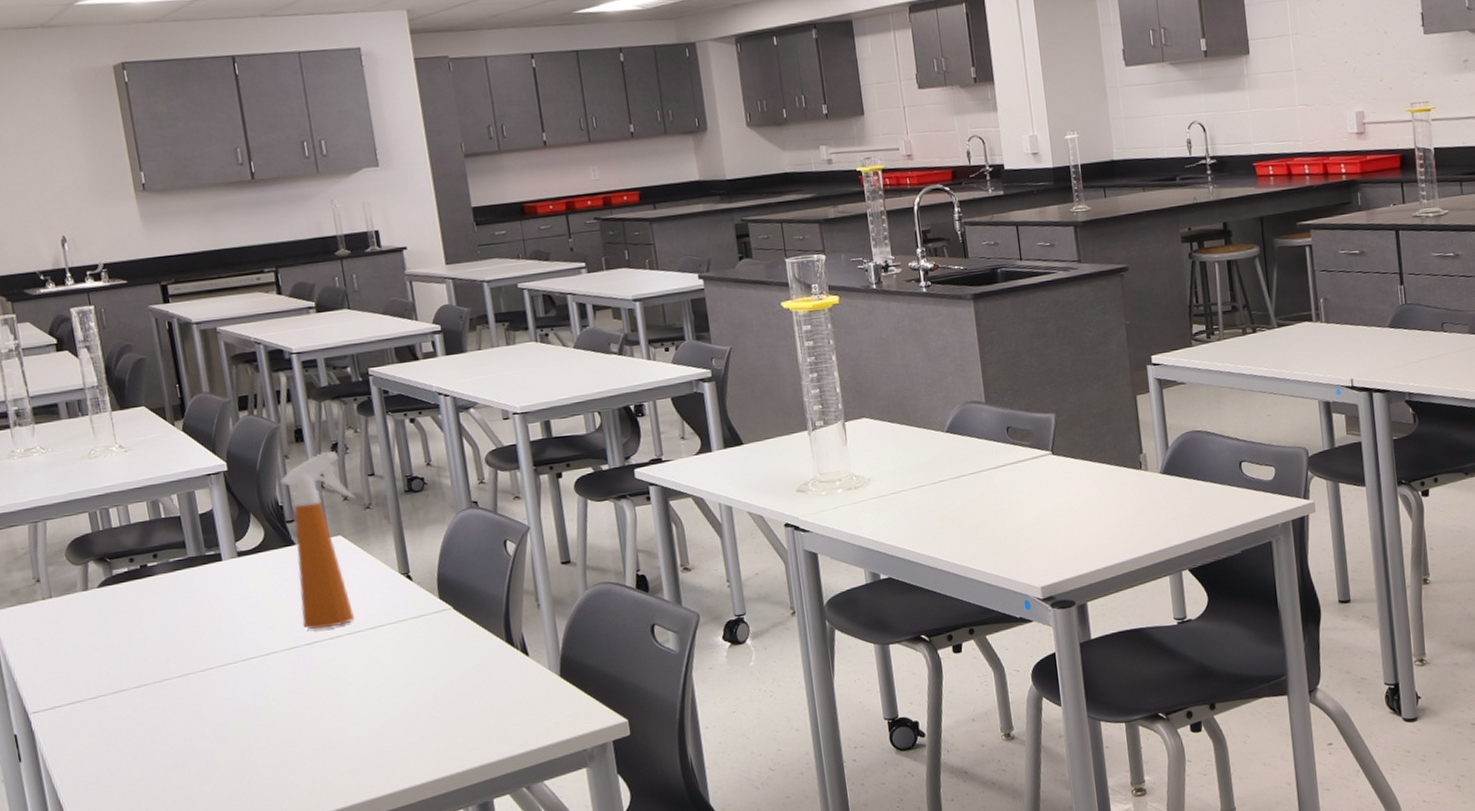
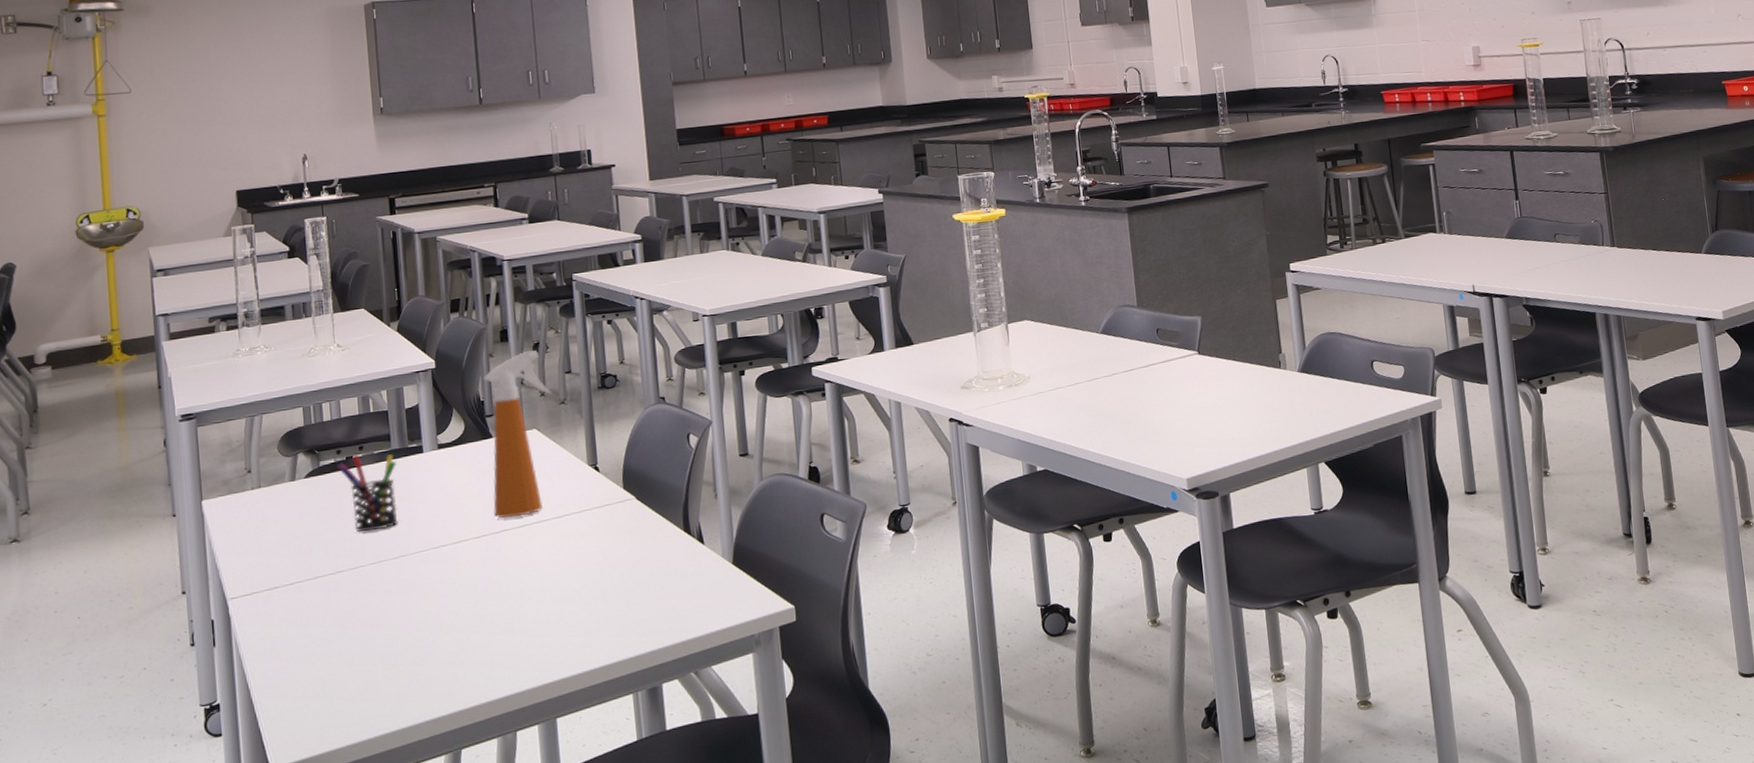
pen holder: none [131,562,202,645] -> present [337,454,398,533]

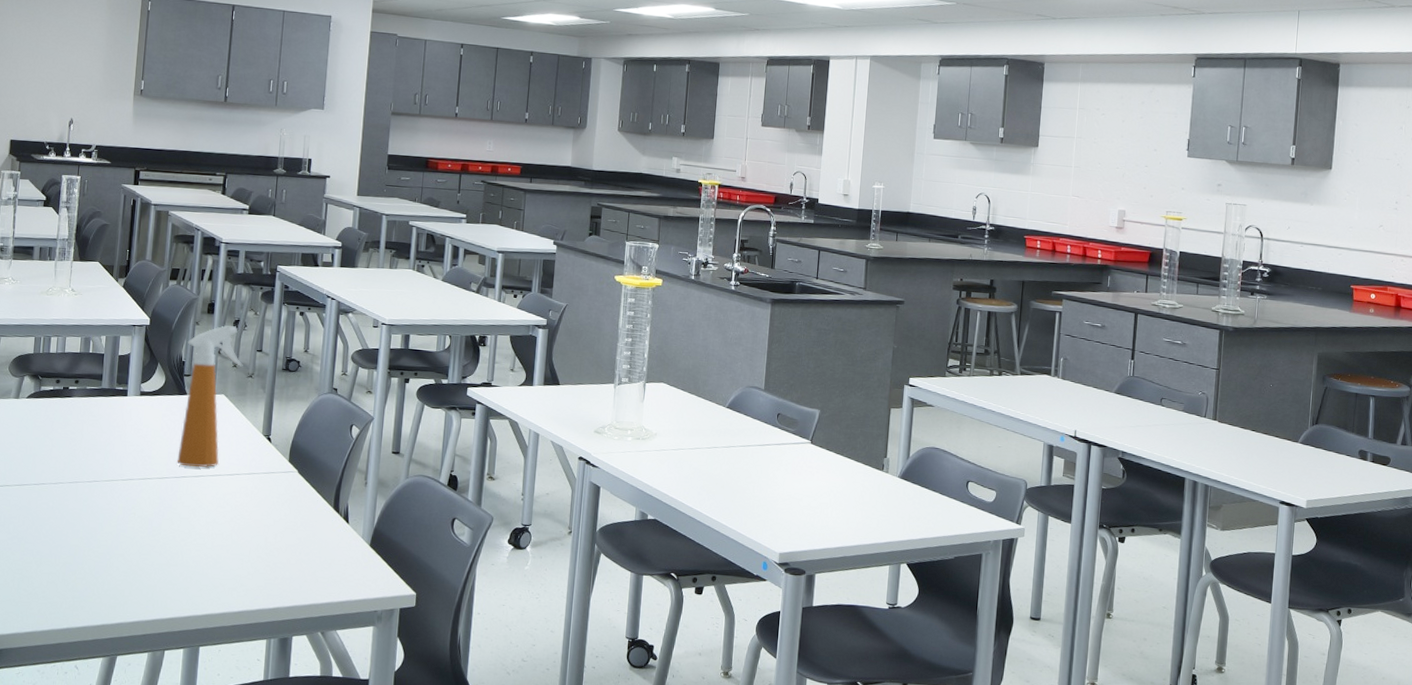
pen holder: present [337,454,398,533] -> none [55,386,104,455]

